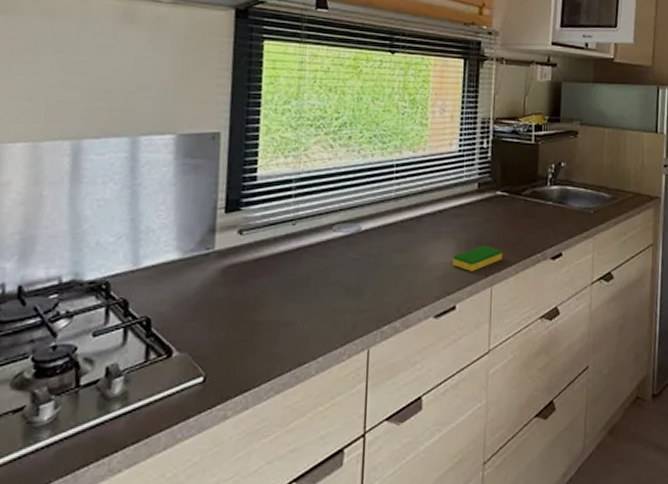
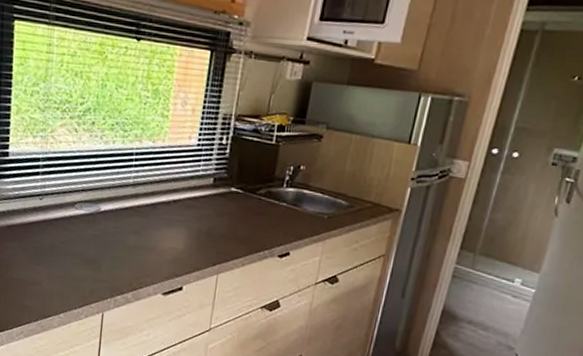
dish sponge: present [452,245,502,271] -> none [182,236,231,259]

